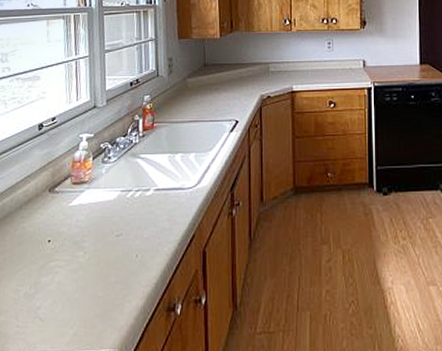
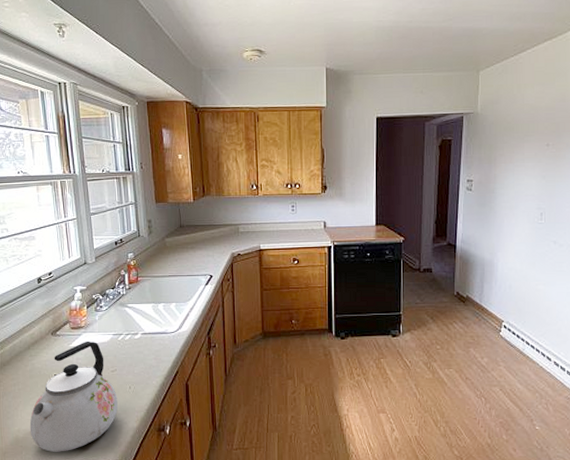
kettle: none [12,198,122,340] -> present [29,341,119,452]

